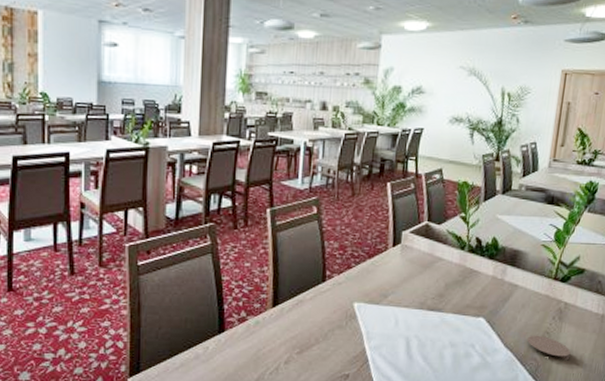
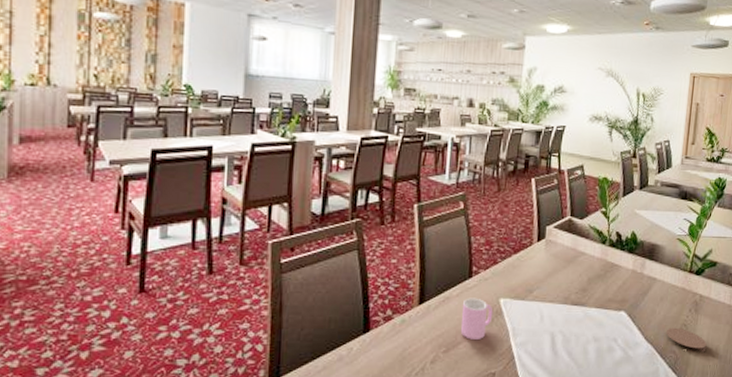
cup: none [315,301,347,342] -> present [461,298,494,340]

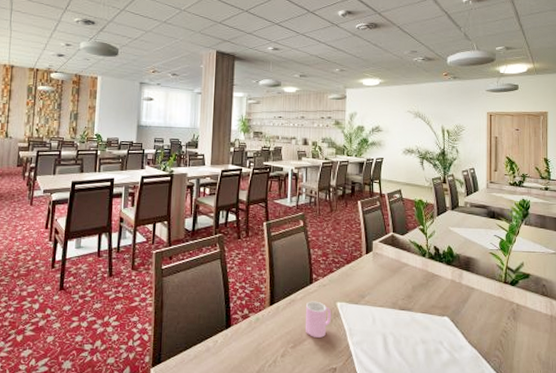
coaster: present [666,327,707,353] -> none [488,333,528,358]

